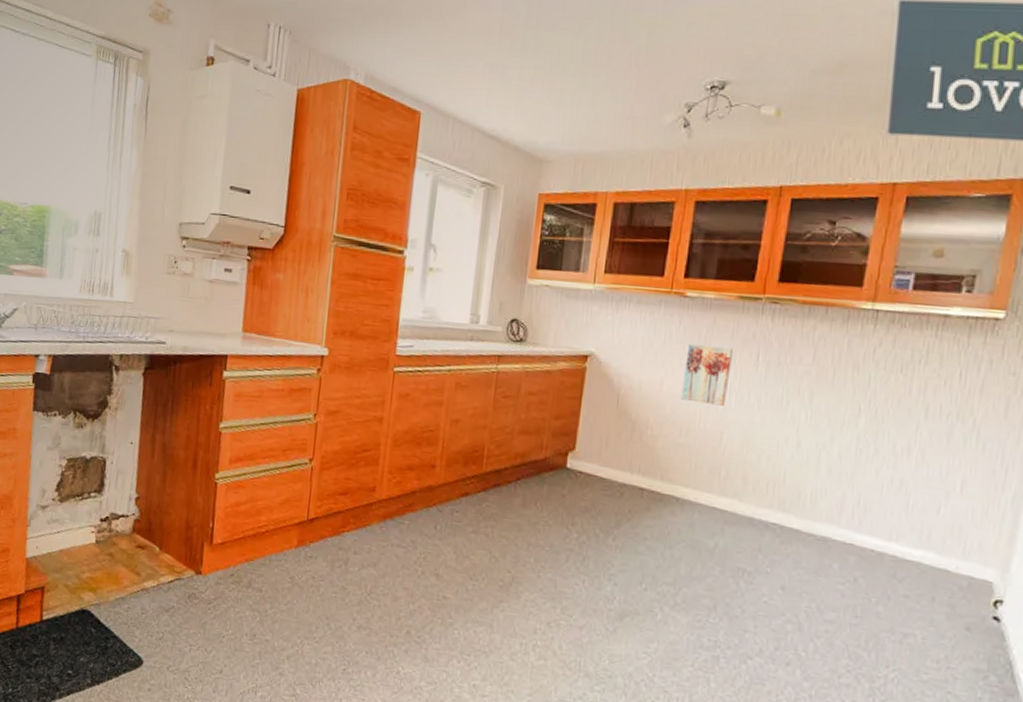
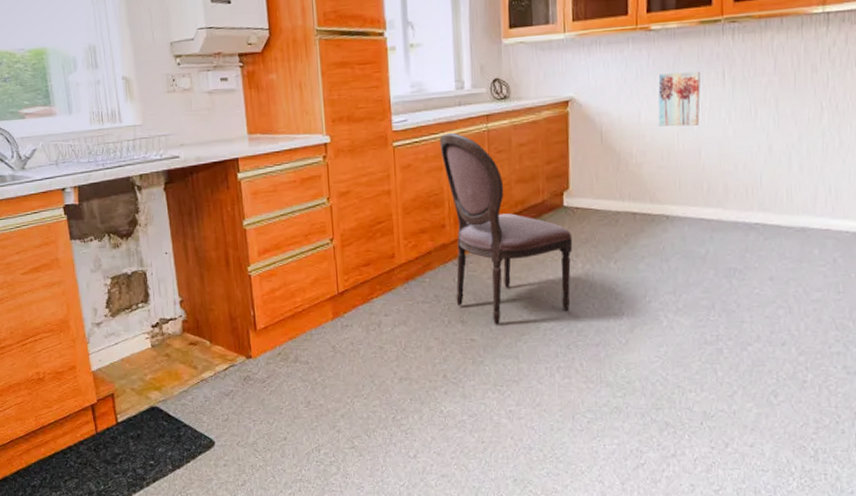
dining chair: none [434,367,571,586] -> present [439,132,573,325]

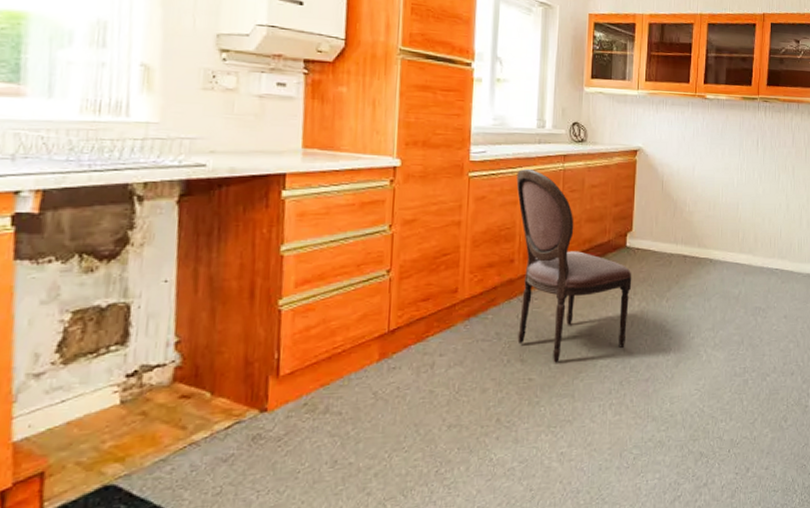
wall art: present [658,71,701,127] -> none [708,136,741,183]

